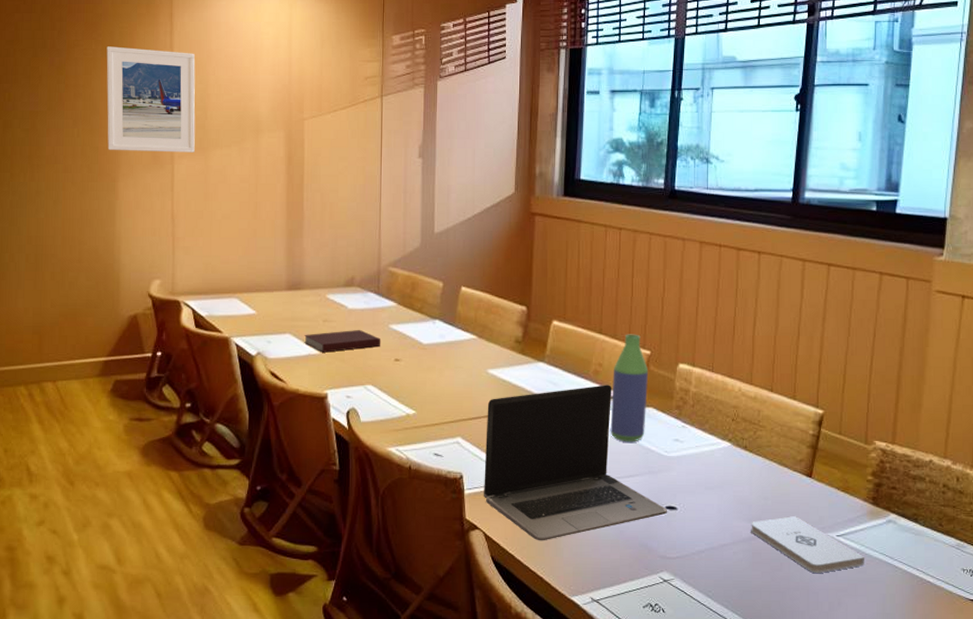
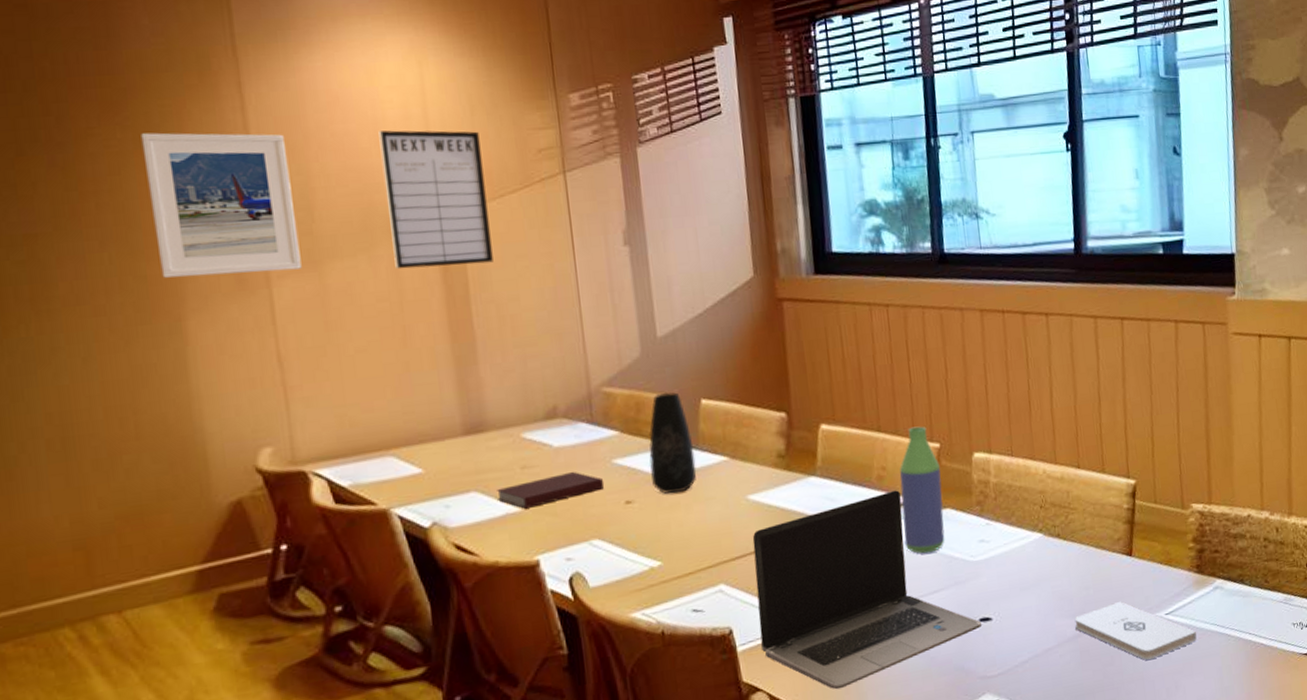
writing board: none [256,55,325,161] -> present [378,130,493,270]
vase: none [416,277,451,359] -> present [649,392,697,494]

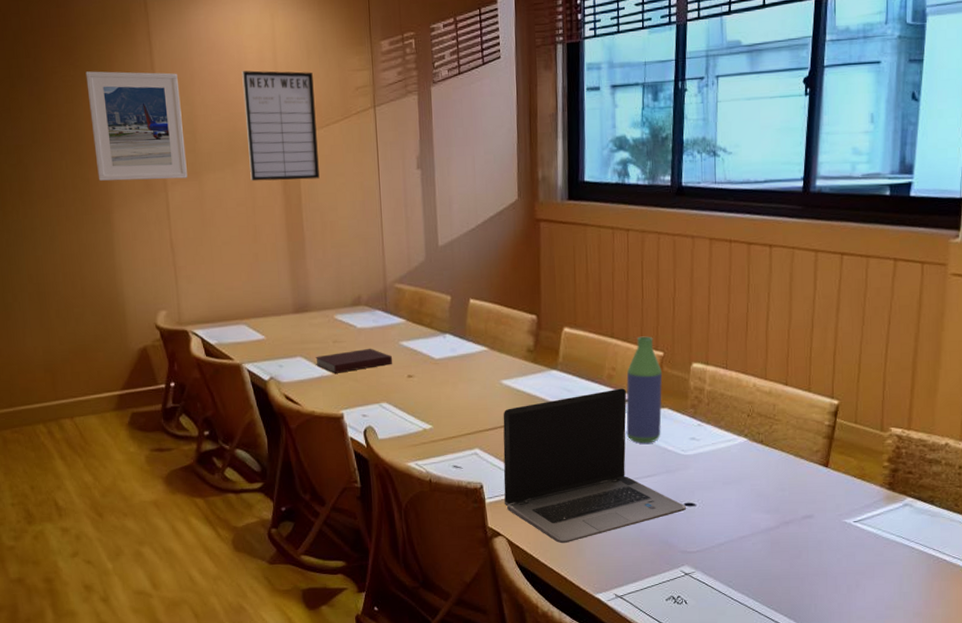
vase: present [649,392,697,494] -> none [427,291,463,373]
notepad: present [1074,600,1197,660] -> none [769,504,882,559]

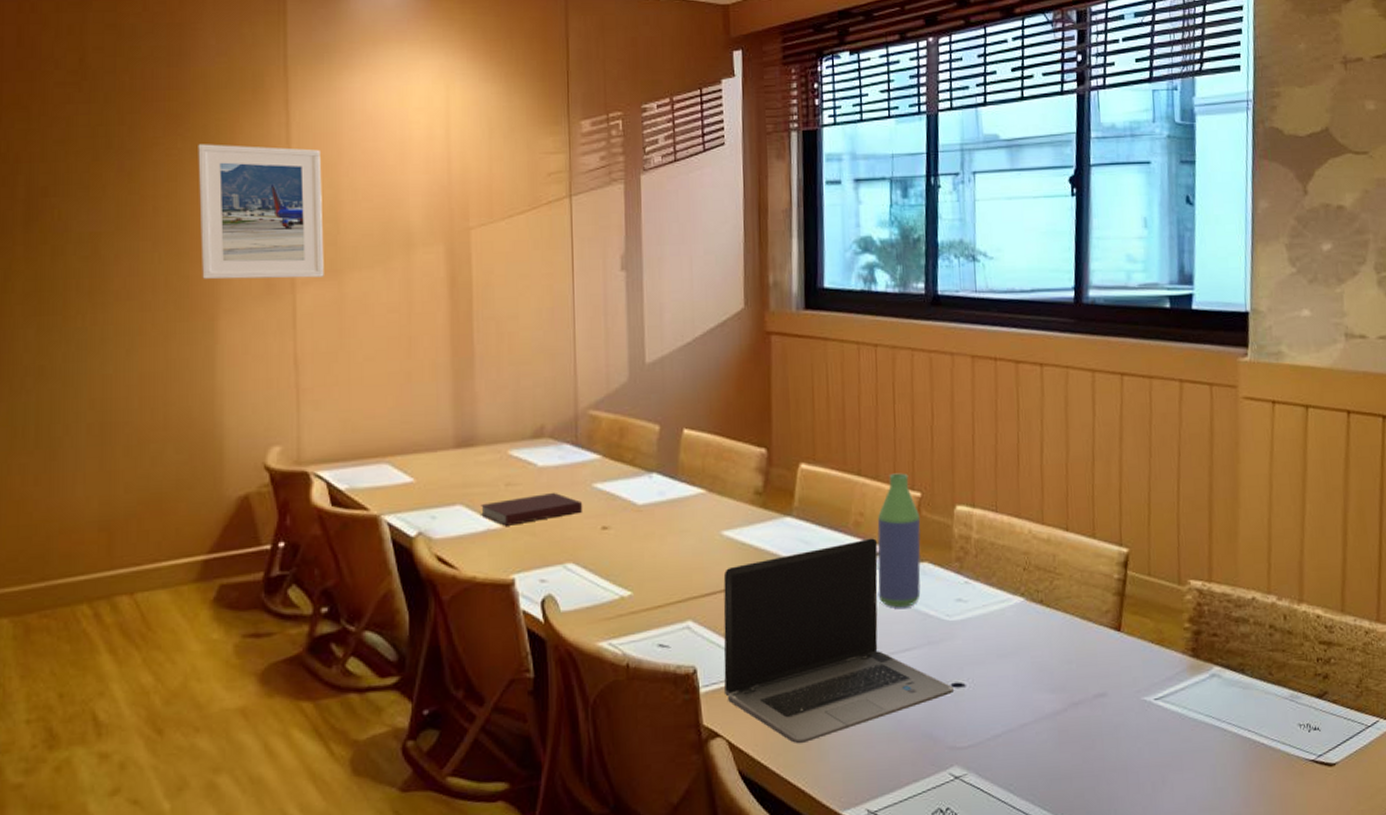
writing board: present [242,70,320,181] -> none [404,149,497,282]

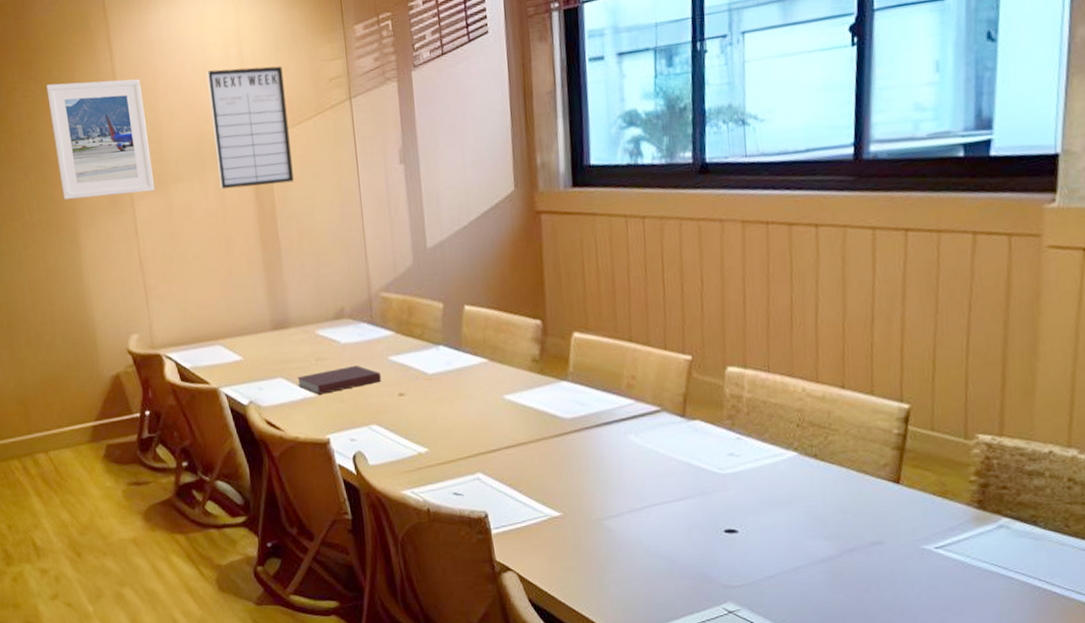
writing board: none [404,149,497,282] -> present [206,66,294,190]
laptop computer: present [723,538,955,744] -> none [507,399,728,579]
bottle: present [877,473,921,608] -> none [649,338,693,462]

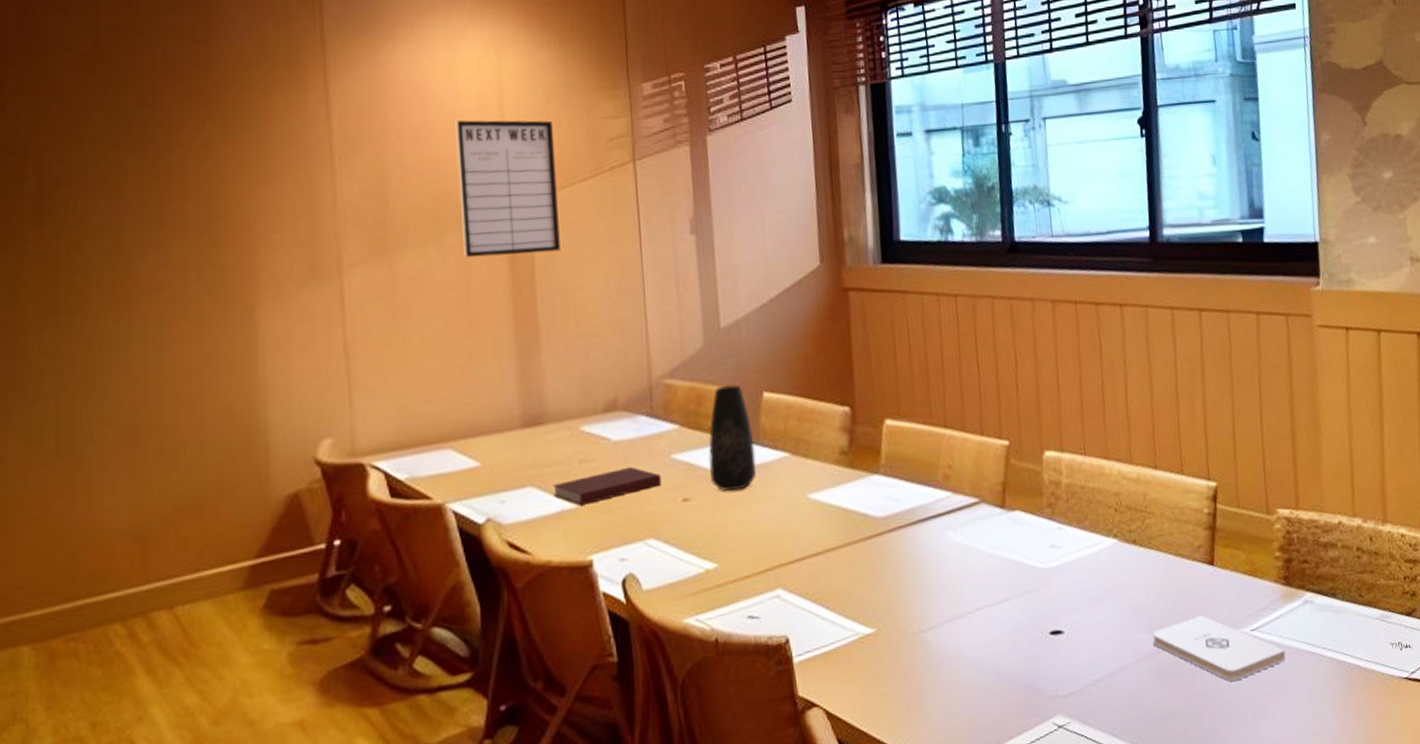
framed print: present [46,79,155,199] -> none [229,124,373,266]
vase: none [419,298,460,390] -> present [708,384,757,492]
notepad: none [828,528,973,593] -> present [1152,614,1286,682]

